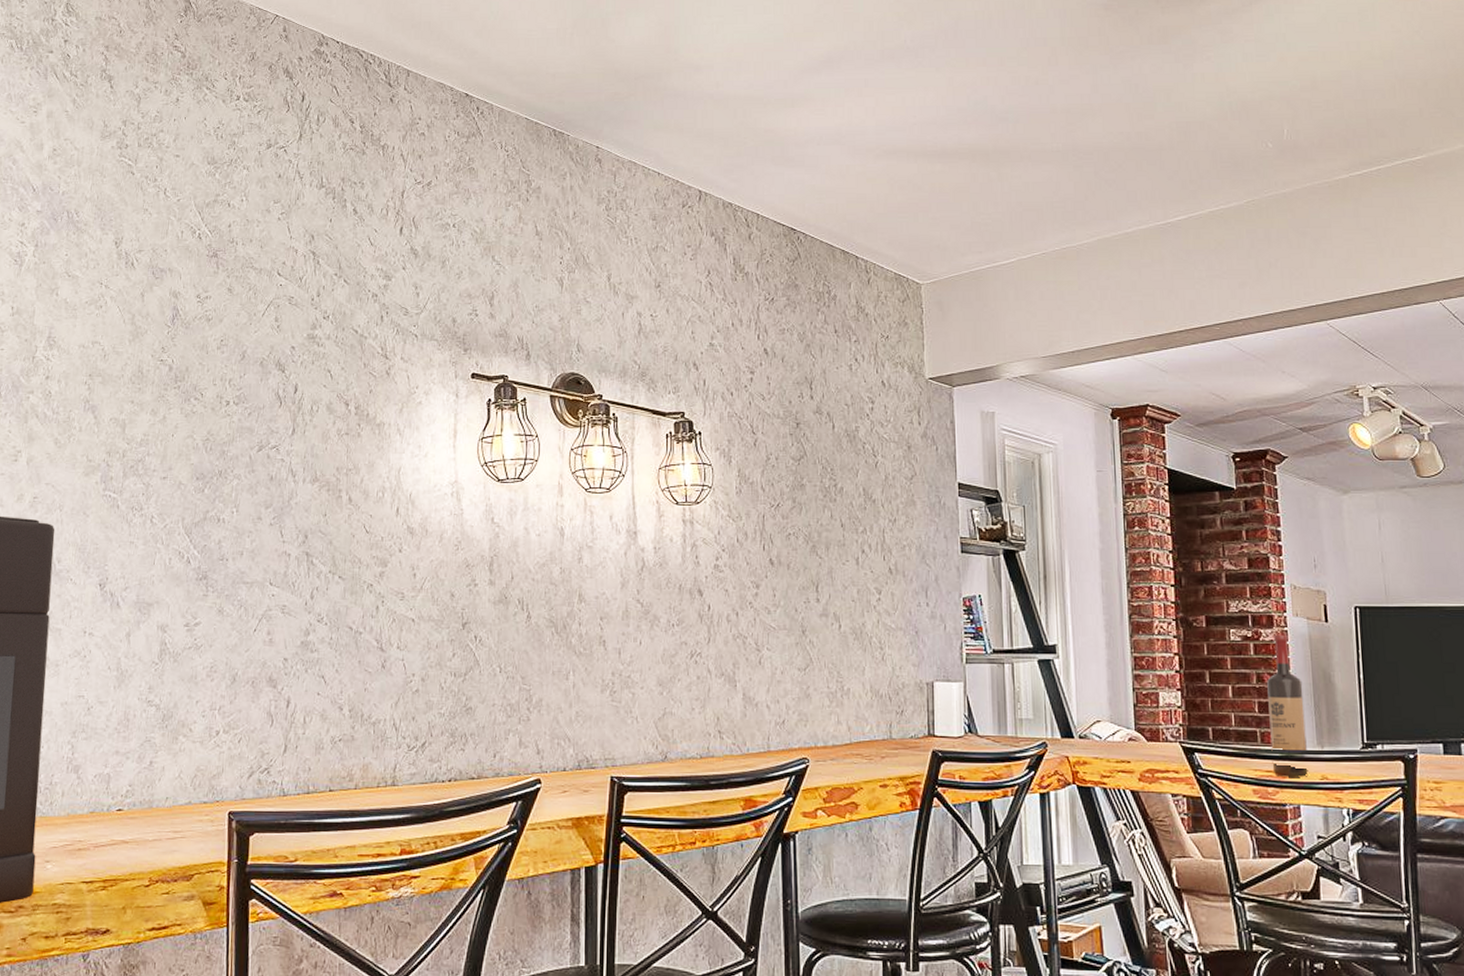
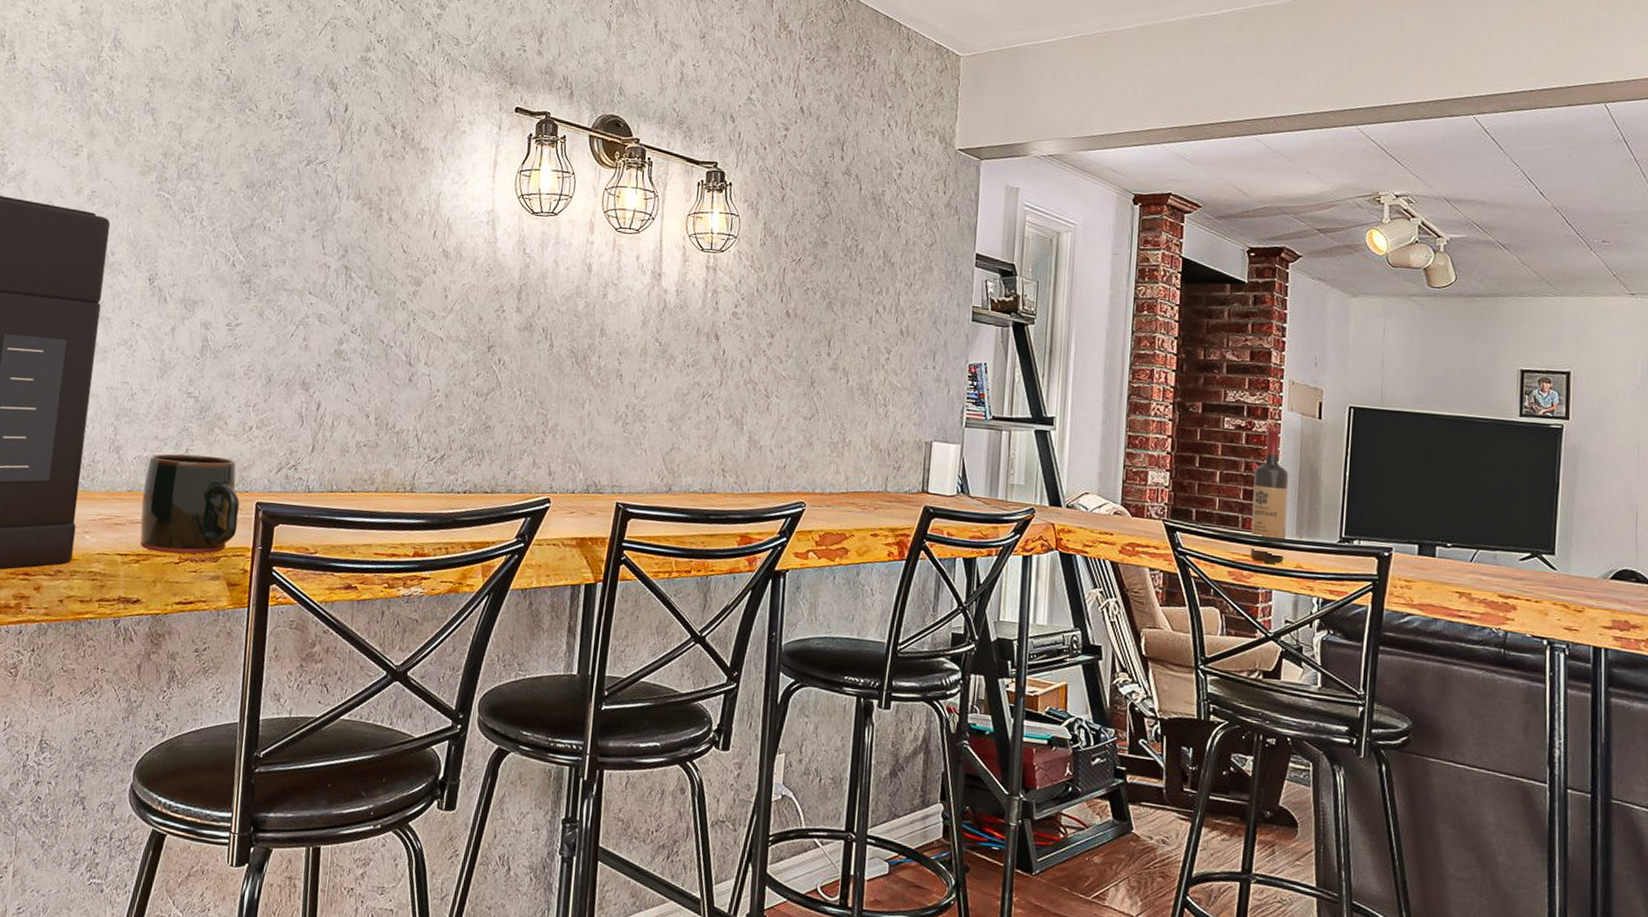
mug: none [105,766,211,876] -> present [140,453,240,554]

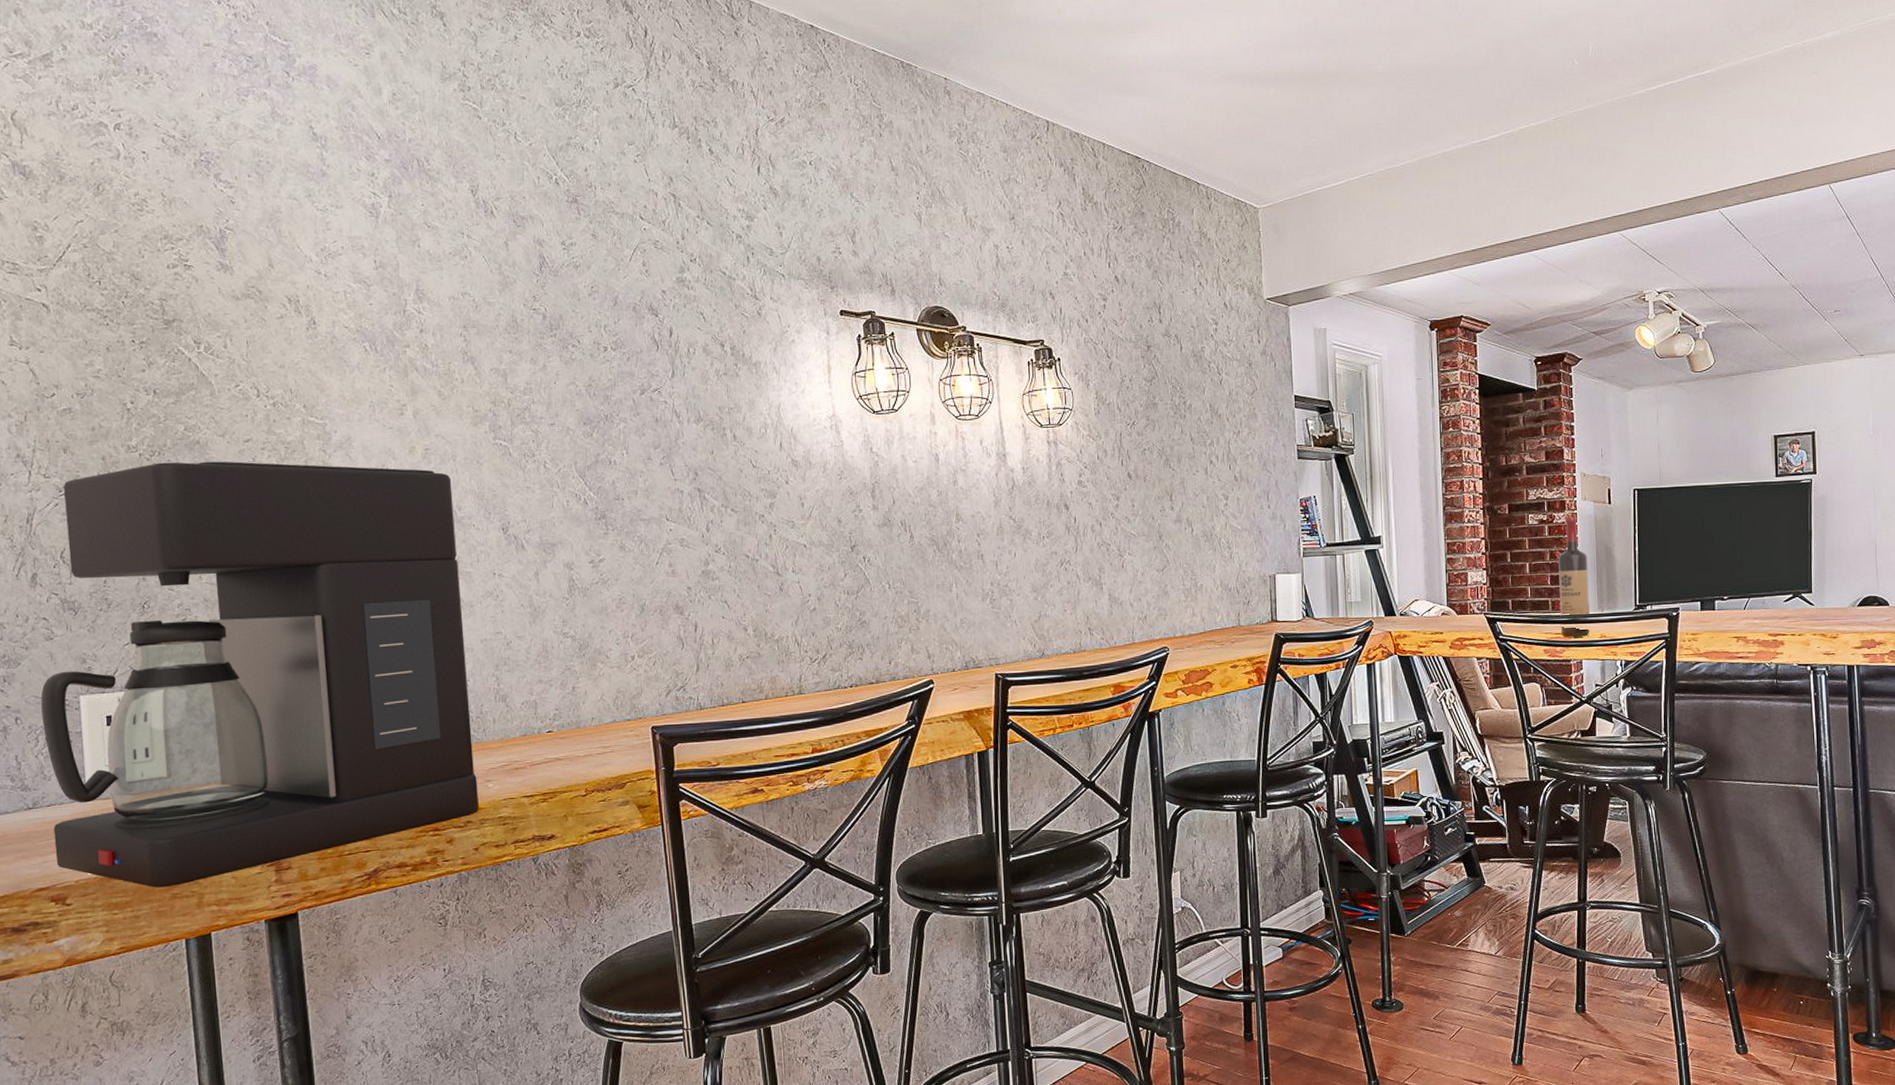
mug: present [140,453,240,554] -> none [536,689,638,788]

